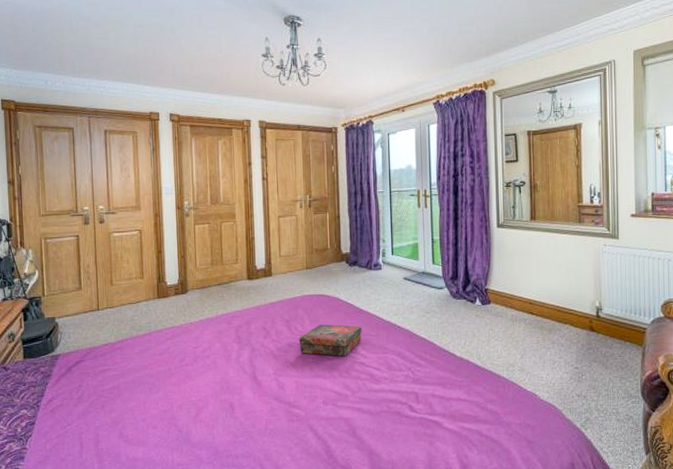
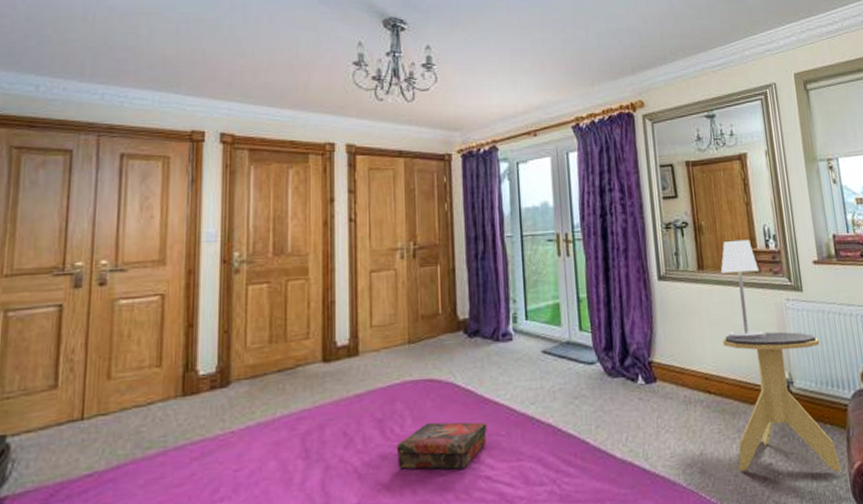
side table: none [546,270,634,377] -> present [722,331,841,472]
table lamp: none [549,196,583,276] -> present [720,239,766,340]

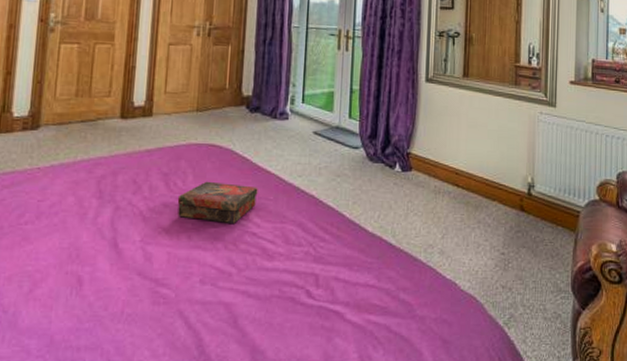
table lamp: present [720,239,766,340] -> none [482,53,519,145]
side table: present [722,331,841,472] -> none [474,138,565,268]

